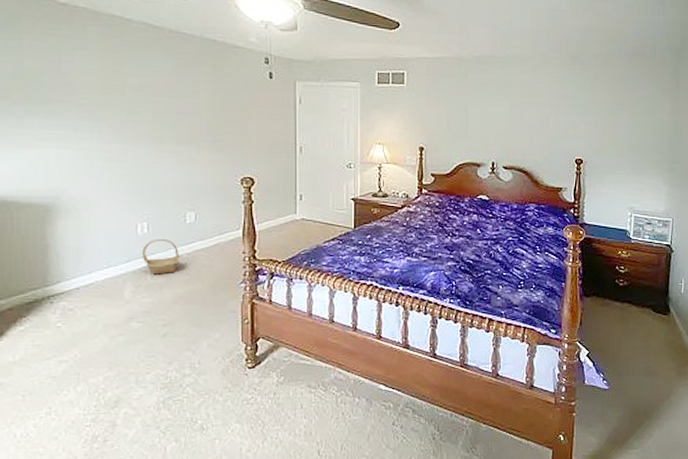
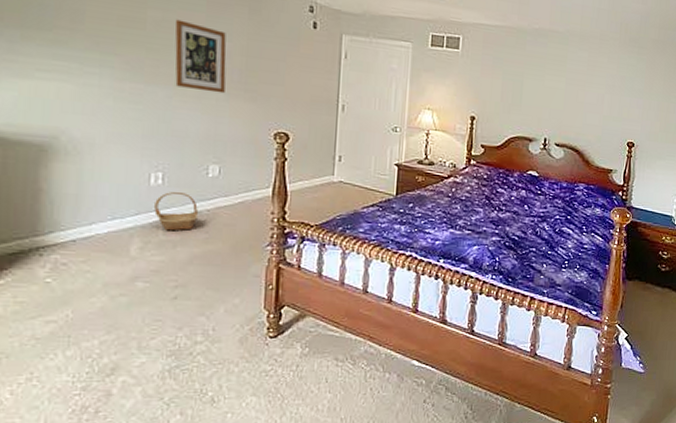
wall art: none [149,83,196,146] -> present [174,19,227,94]

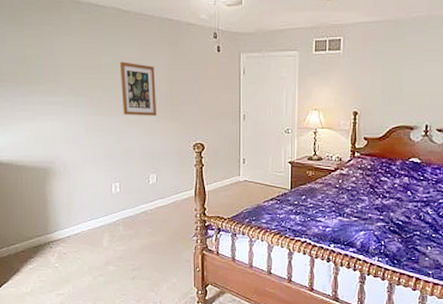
basket: present [154,191,198,231] -> none [116,196,144,227]

